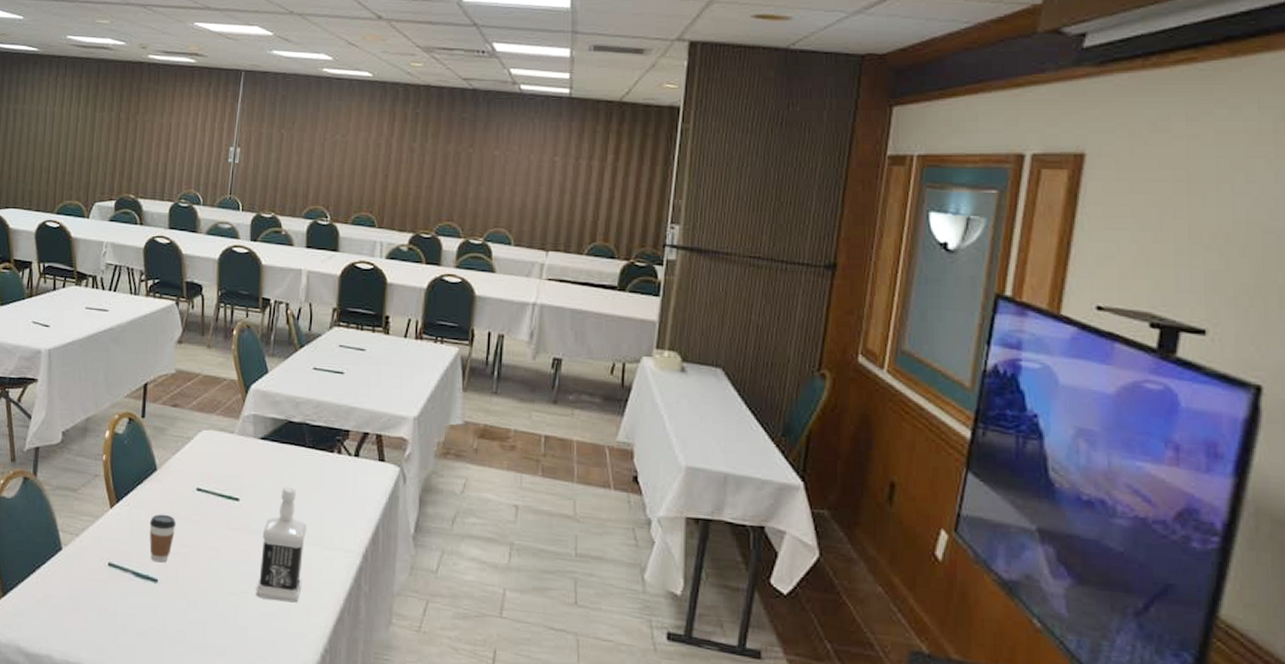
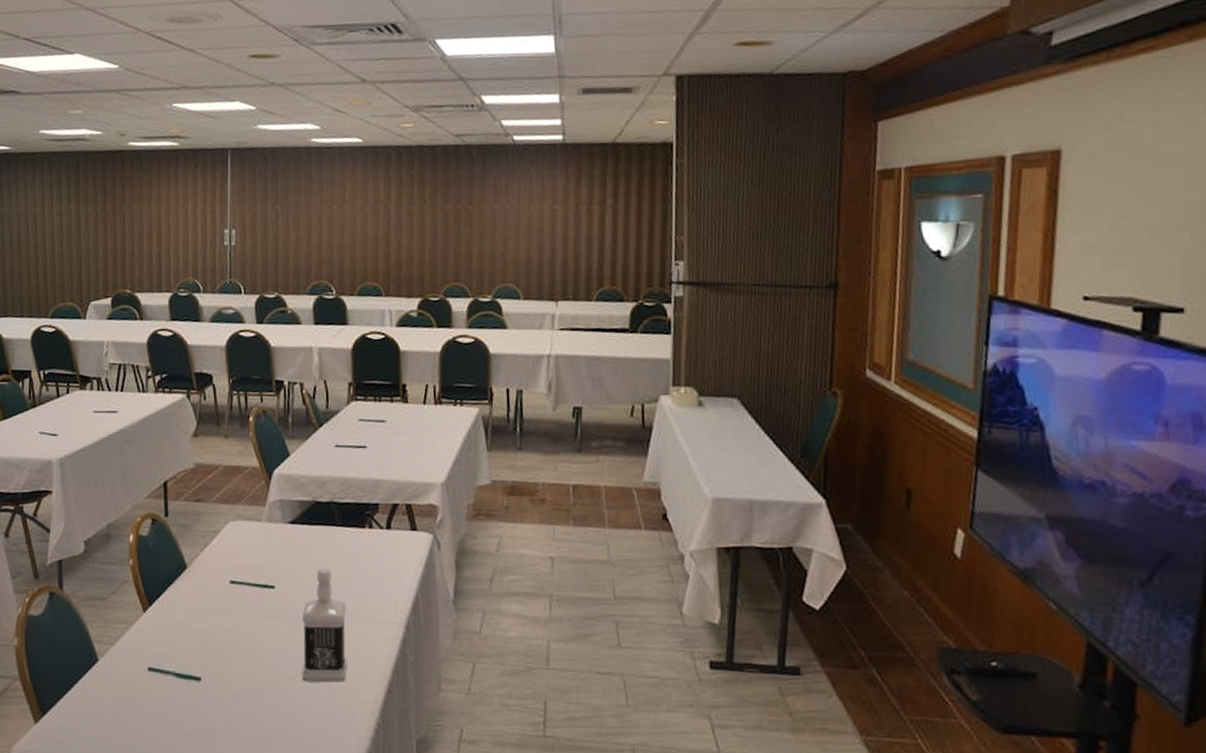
coffee cup: present [149,514,176,563] -> none [185,611,214,661]

